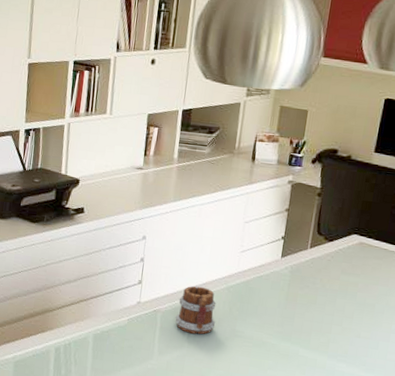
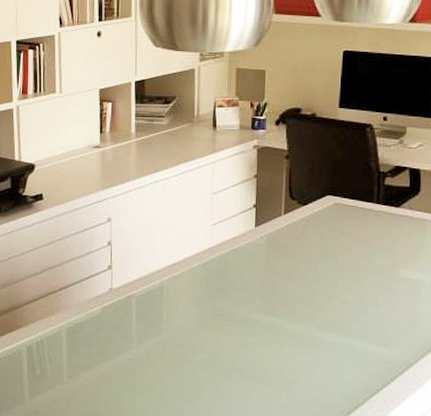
mug: present [175,286,216,335] -> none [151,265,194,317]

